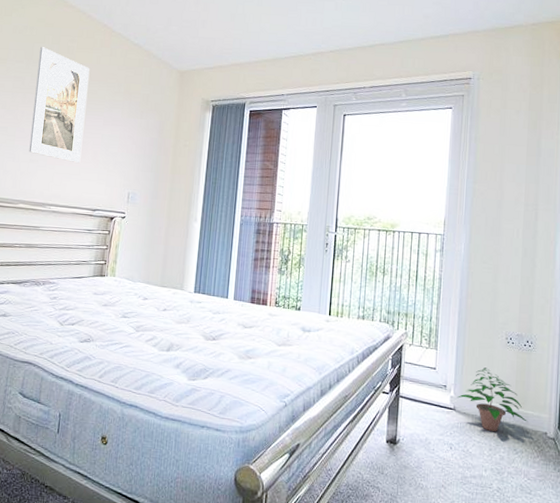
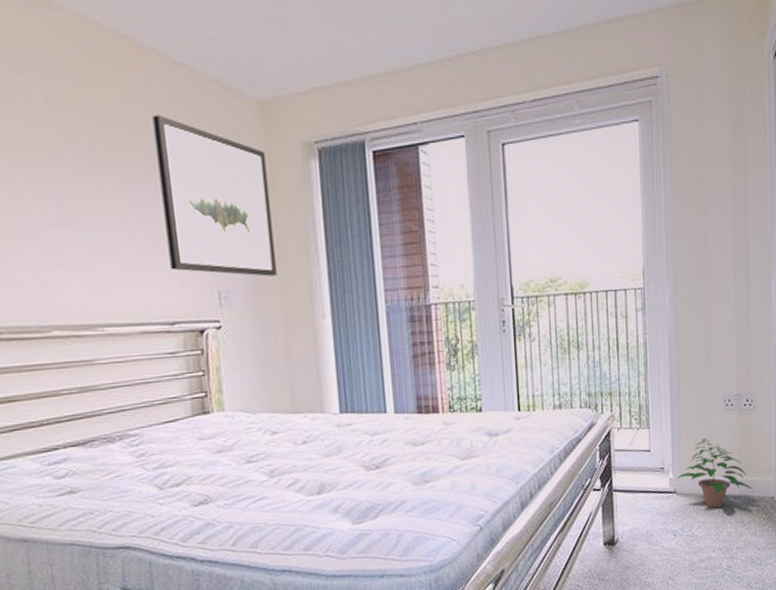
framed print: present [29,47,90,163] -> none [23,80,135,258]
wall art: none [101,74,177,187] -> present [152,115,277,277]

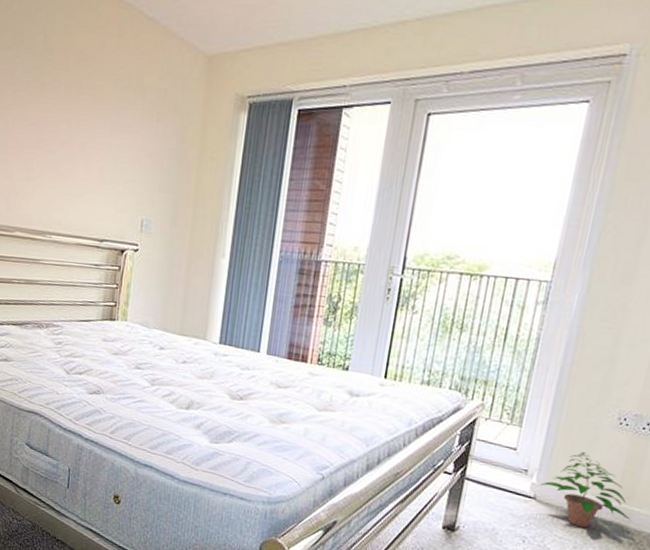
wall art: present [152,115,277,277] -> none [109,62,203,213]

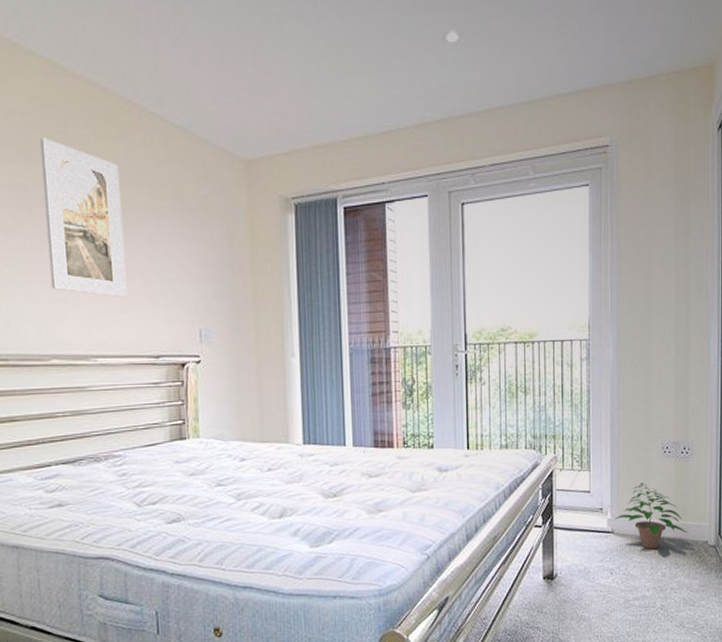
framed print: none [23,27,93,181] -> present [40,138,128,297]

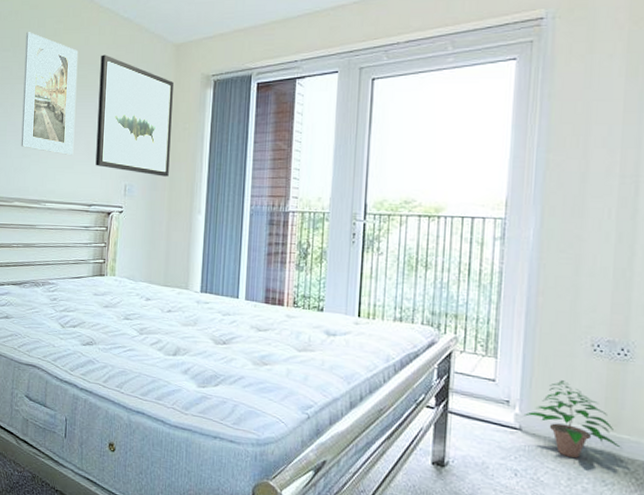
wall art: none [150,171,253,317] -> present [95,54,174,177]

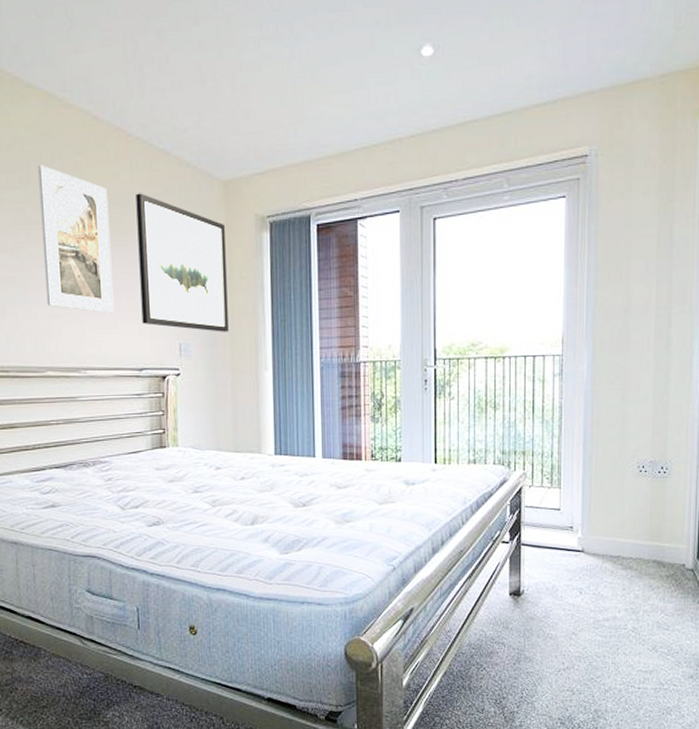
potted plant: present [523,380,623,458] -> none [585,502,665,569]

